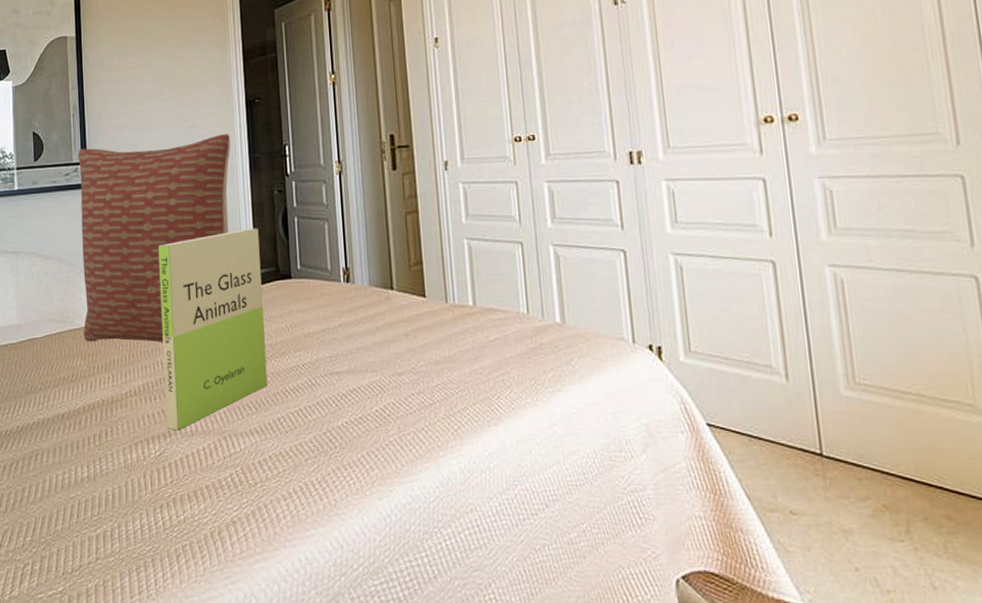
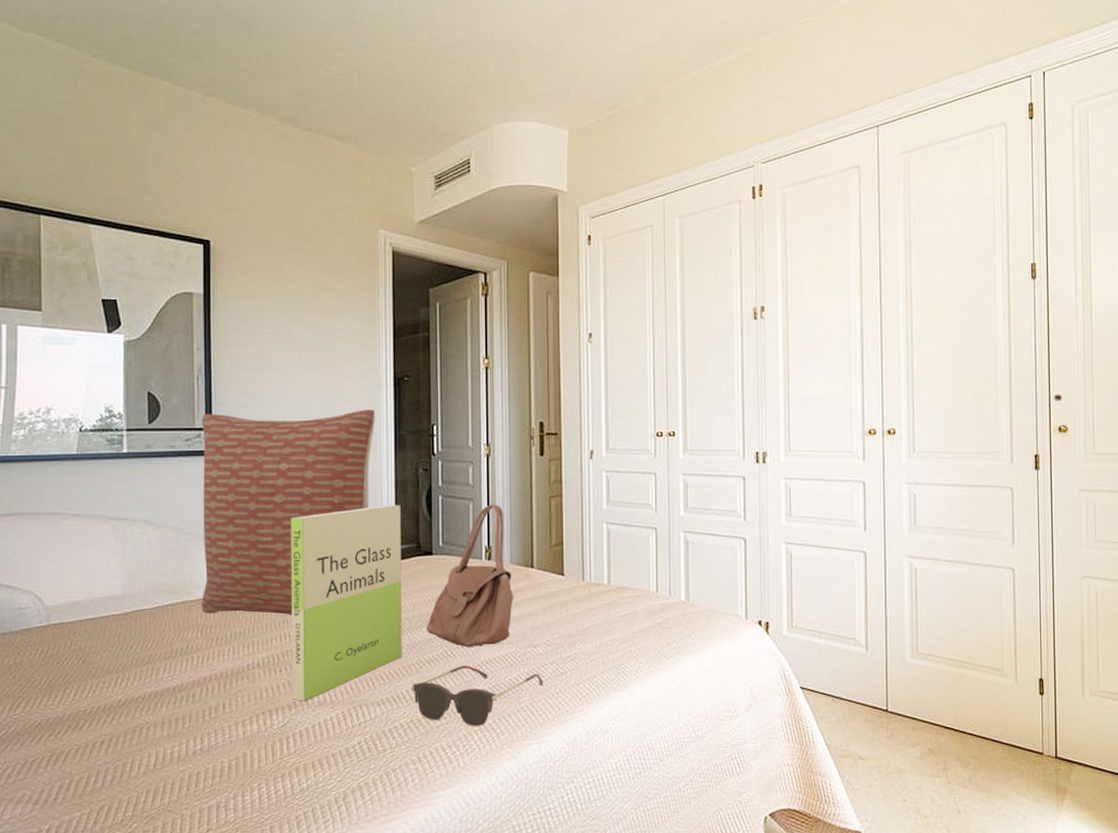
sunglasses: none [278,394,412,462] -> present [412,665,544,727]
handbag: none [290,223,376,375] -> present [427,504,514,647]

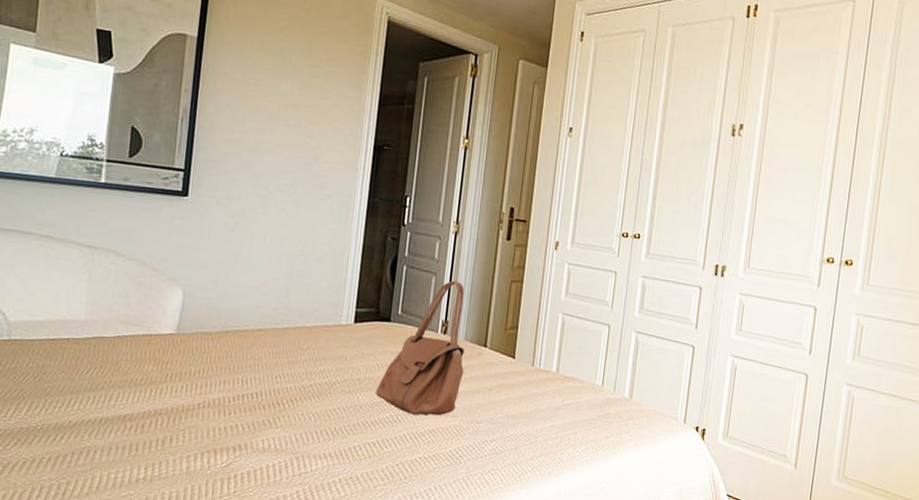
pillow: present [201,409,376,615] -> none [160,155,352,361]
book: present [291,504,402,701] -> none [238,267,365,446]
sunglasses: present [412,665,544,727] -> none [354,431,482,492]

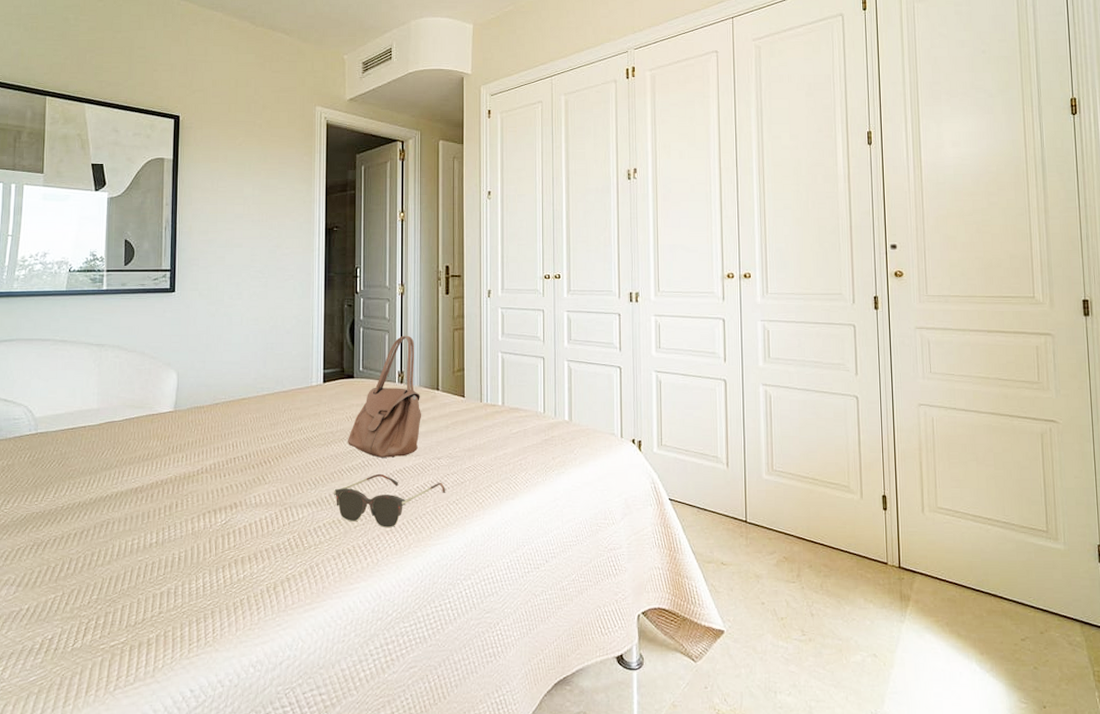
sunglasses: none [354,431,482,492] -> present [334,473,446,528]

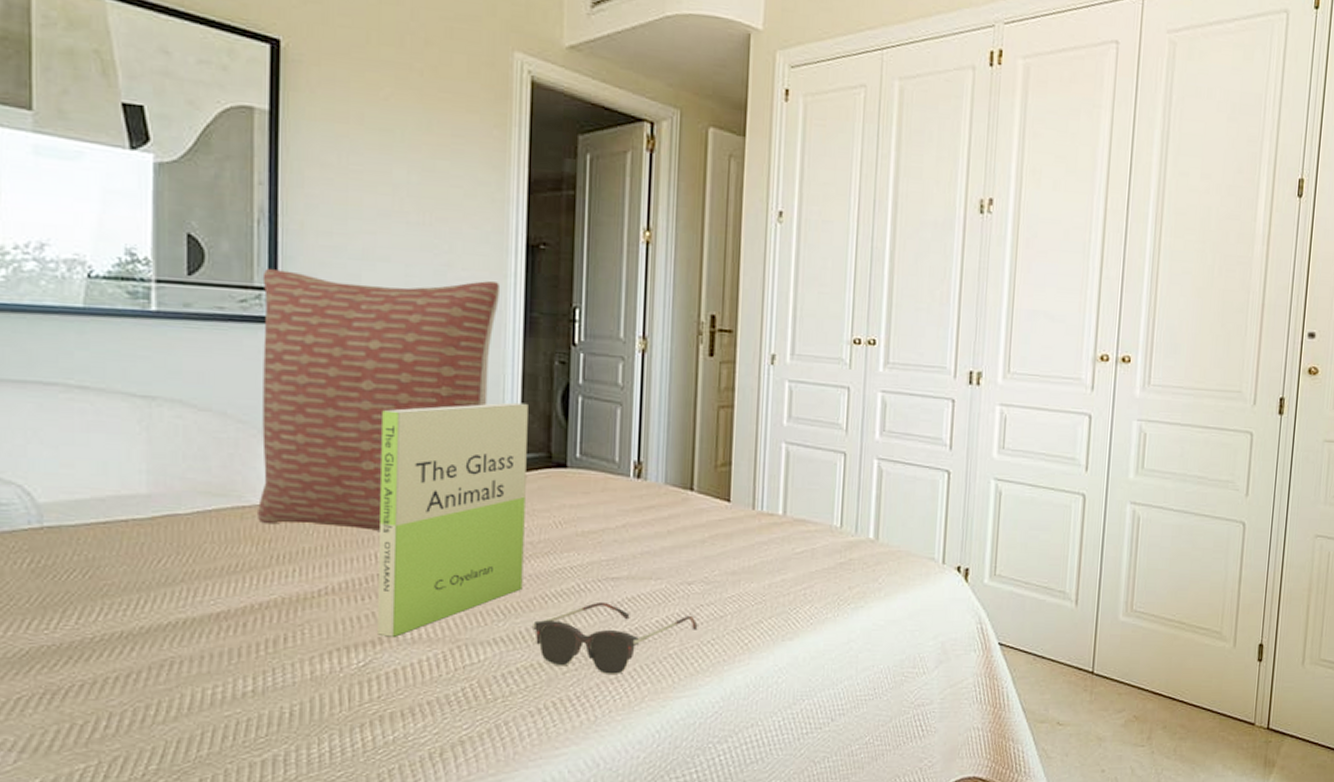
pillow: none [161,255,310,428] -> present [258,269,501,531]
book: none [234,335,328,502] -> present [378,402,528,637]
handbag: present [348,335,422,458] -> none [555,410,668,581]

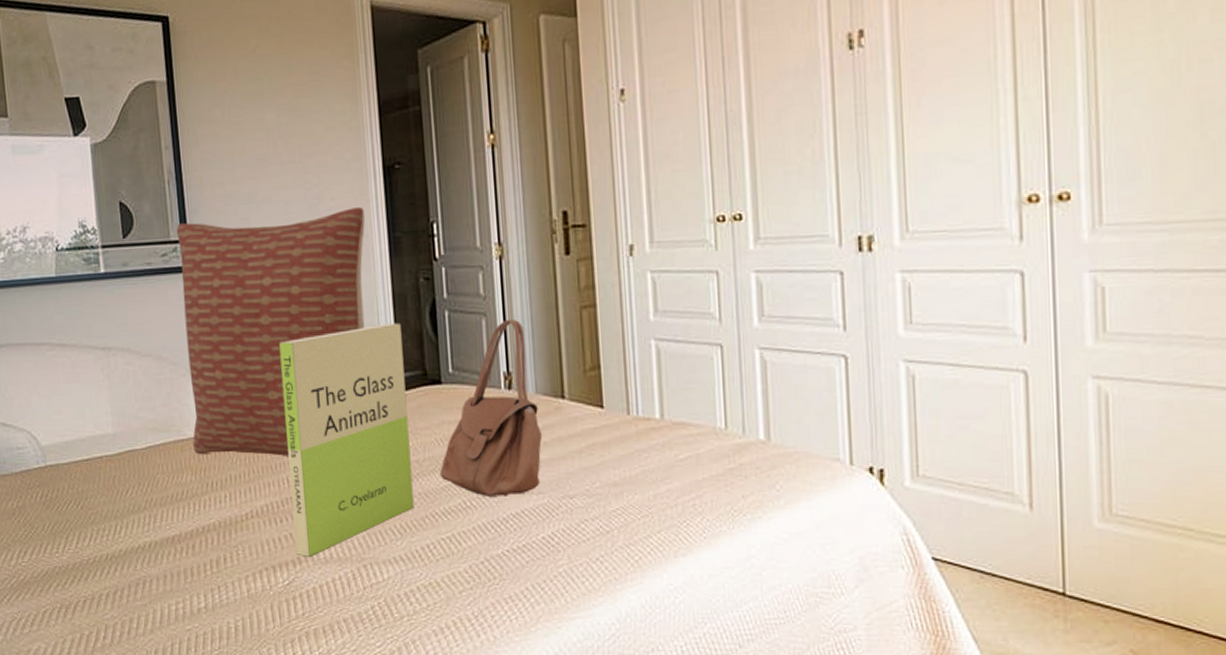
sunglasses: present [533,601,698,676] -> none [427,518,585,595]
handbag: none [555,410,668,581] -> present [440,319,543,496]

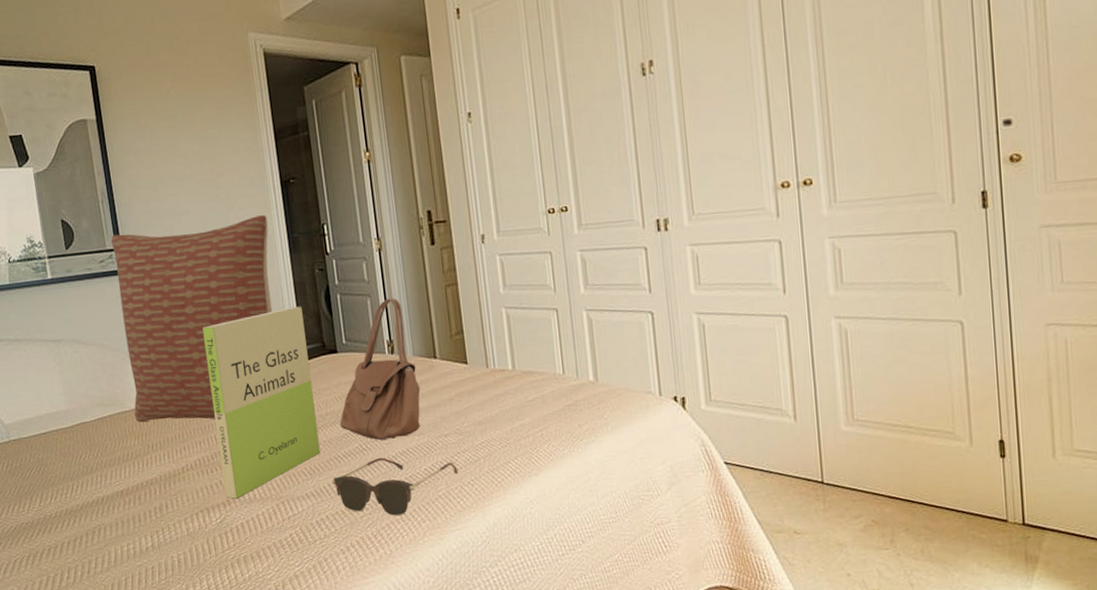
sunglasses: none [427,518,585,595] -> present [332,457,458,517]

